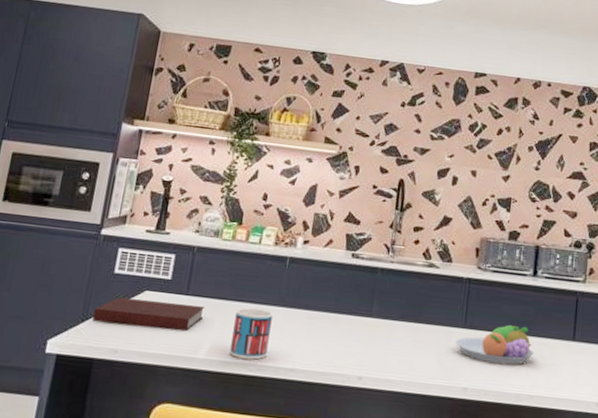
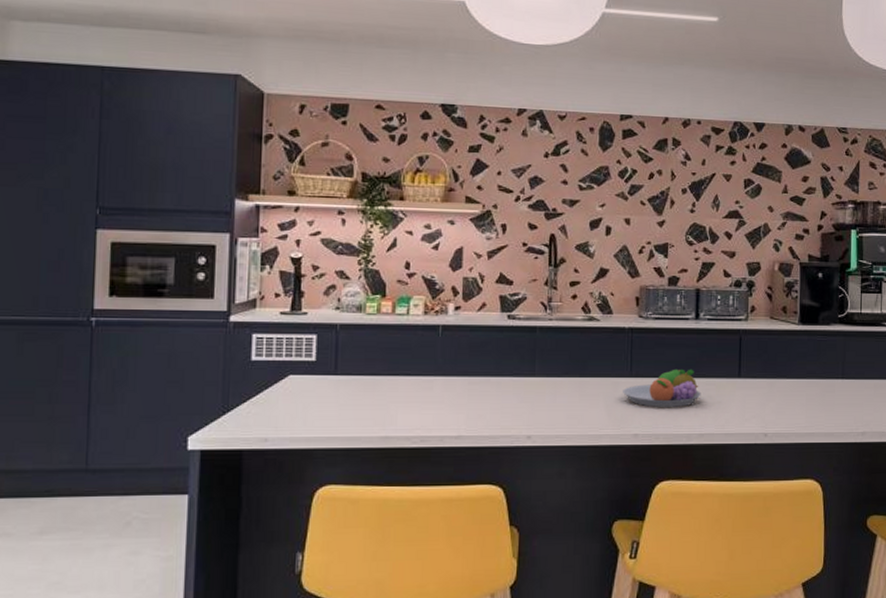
notebook: present [92,297,204,331] -> none [235,384,357,413]
mug: present [230,308,273,360] -> none [390,381,431,432]

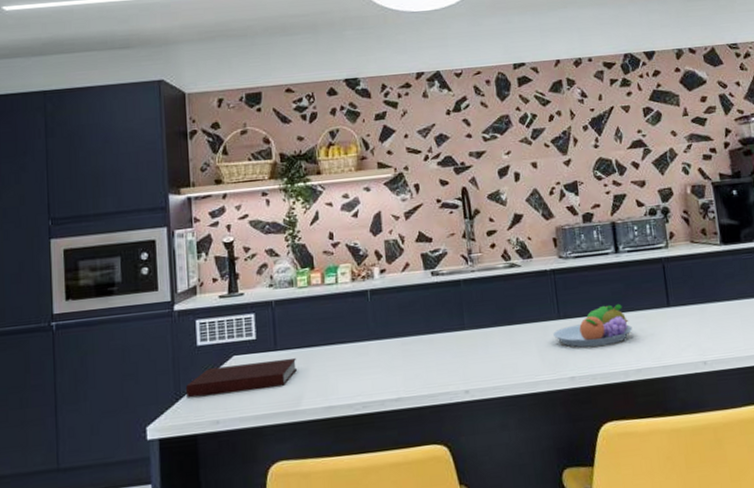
notebook: none [235,384,357,413] -> present [186,357,298,398]

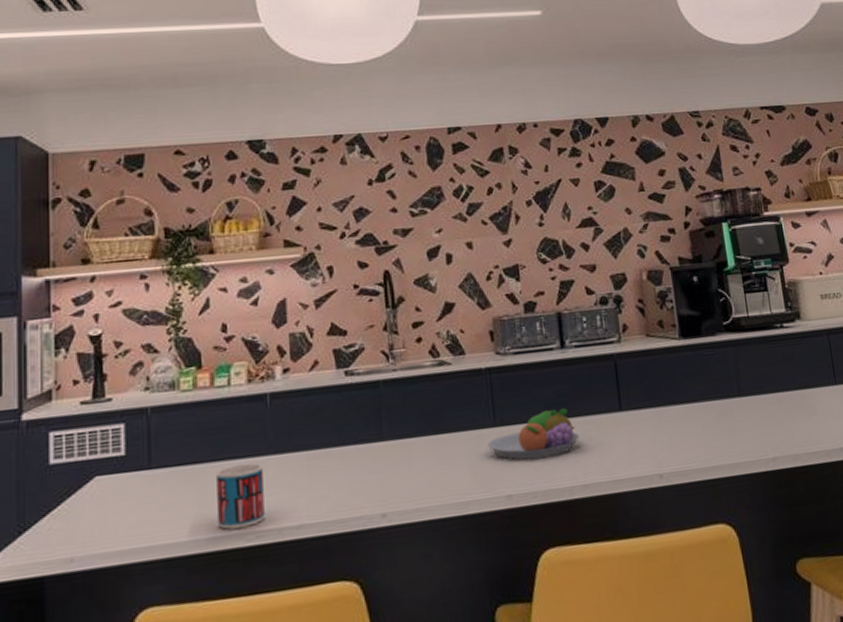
notebook: present [186,357,298,398] -> none [33,477,177,531]
mug: none [329,347,369,401] -> present [216,463,265,530]

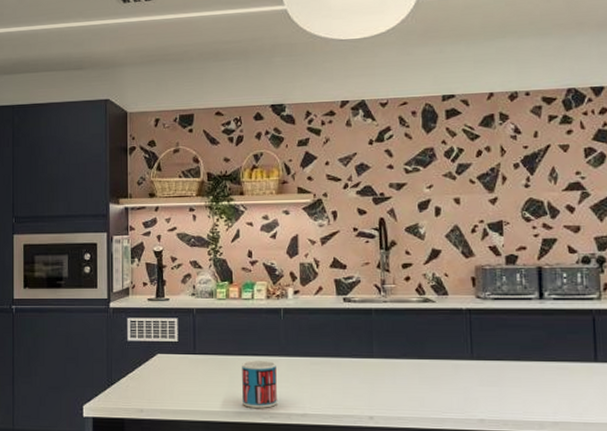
fruit bowl: present [488,407,580,460] -> none [464,351,552,393]

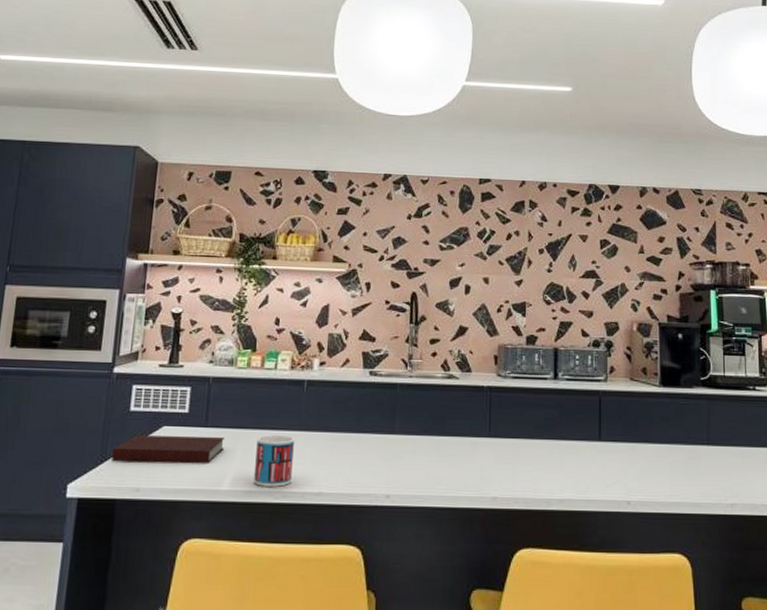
notebook: none [117,362,213,388] -> present [112,435,225,464]

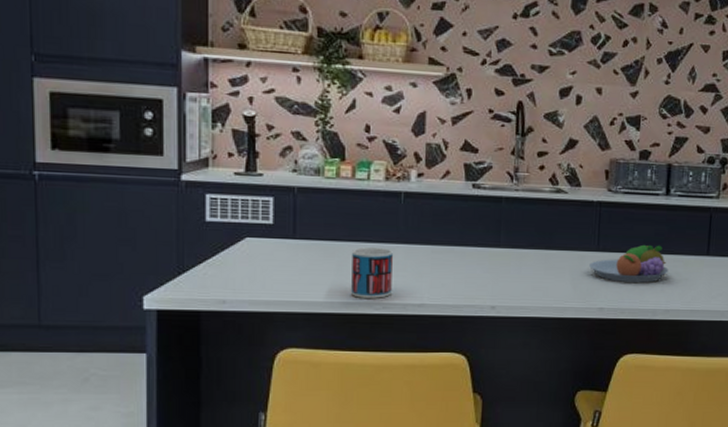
notebook: present [112,435,225,464] -> none [191,247,317,276]
fruit bowl: none [481,429,561,471] -> present [589,244,669,284]

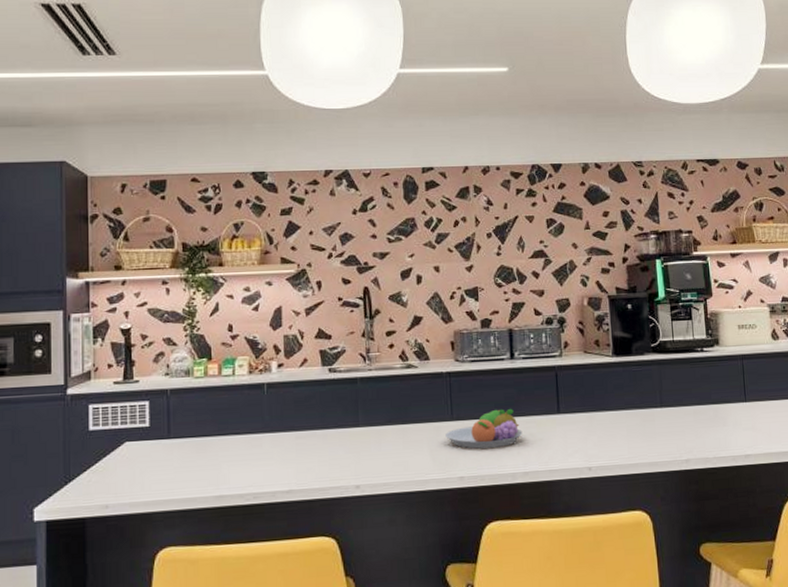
mug: present [351,247,393,298] -> none [222,439,261,490]

